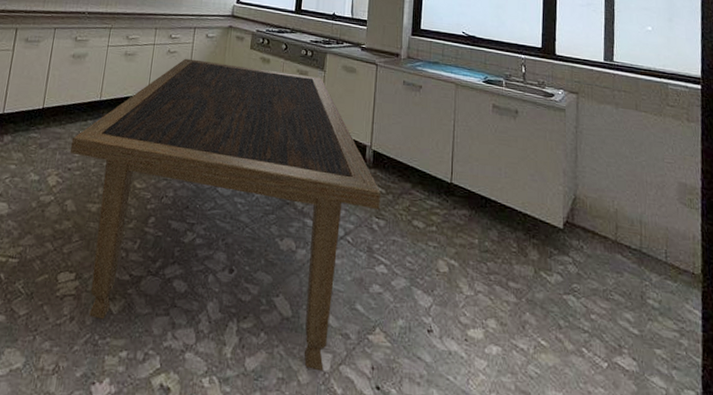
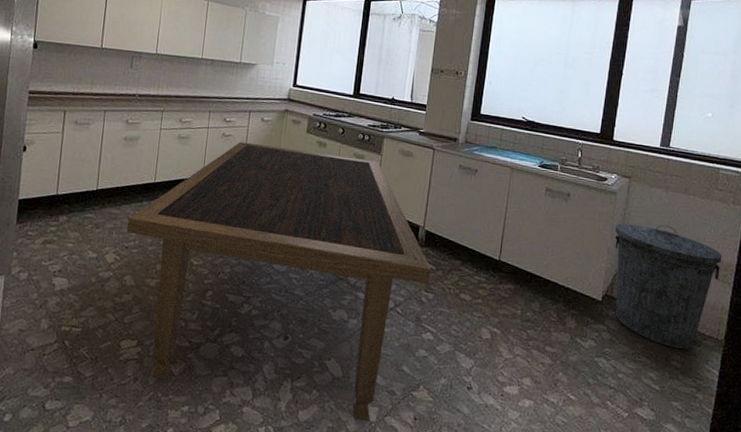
trash can: none [569,142,685,286] -> present [615,223,723,350]

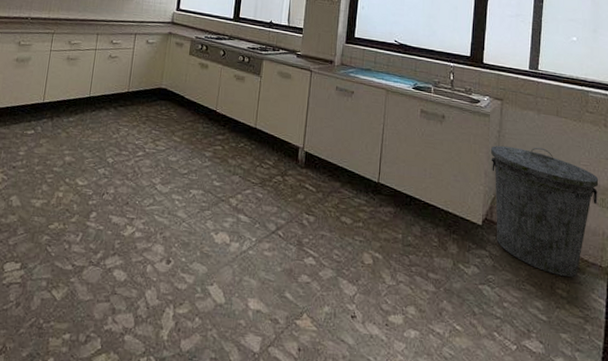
dining table: present [126,141,432,422] -> none [14,63,312,353]

